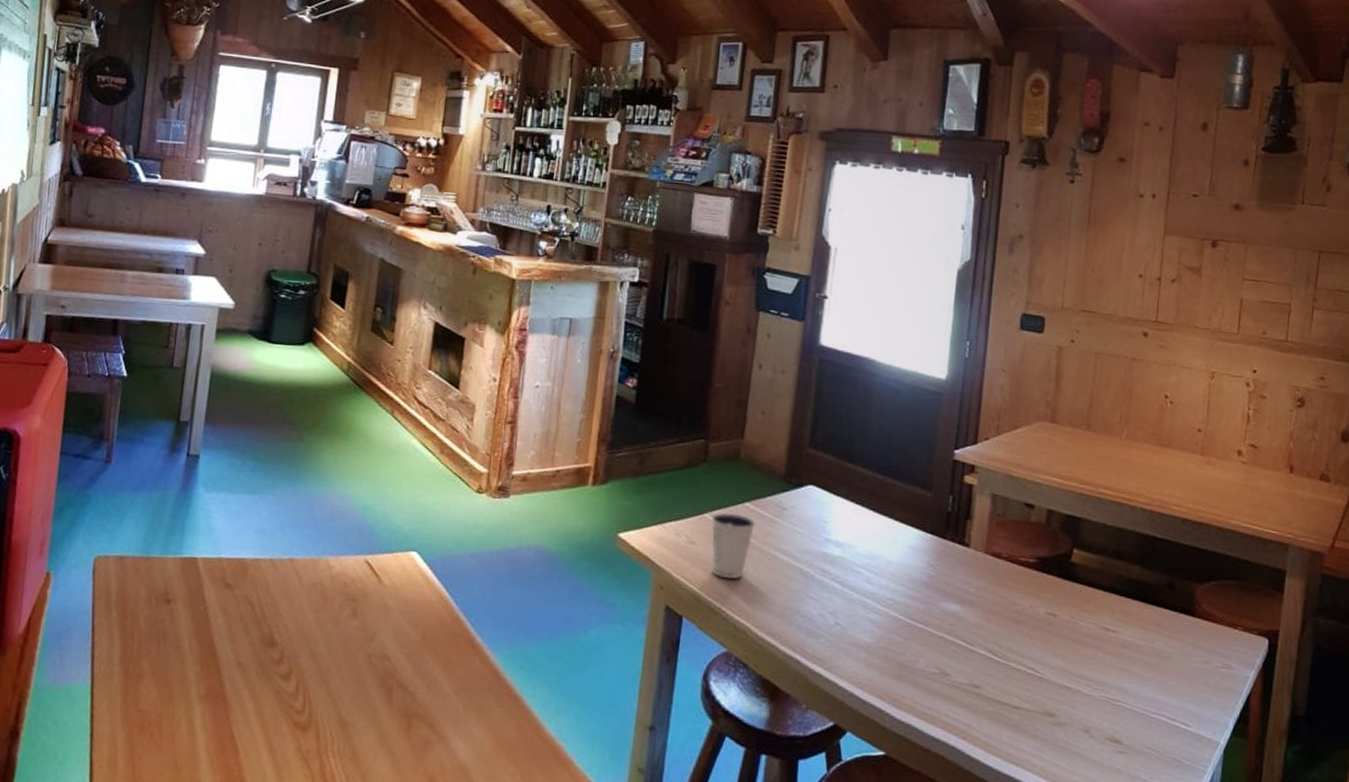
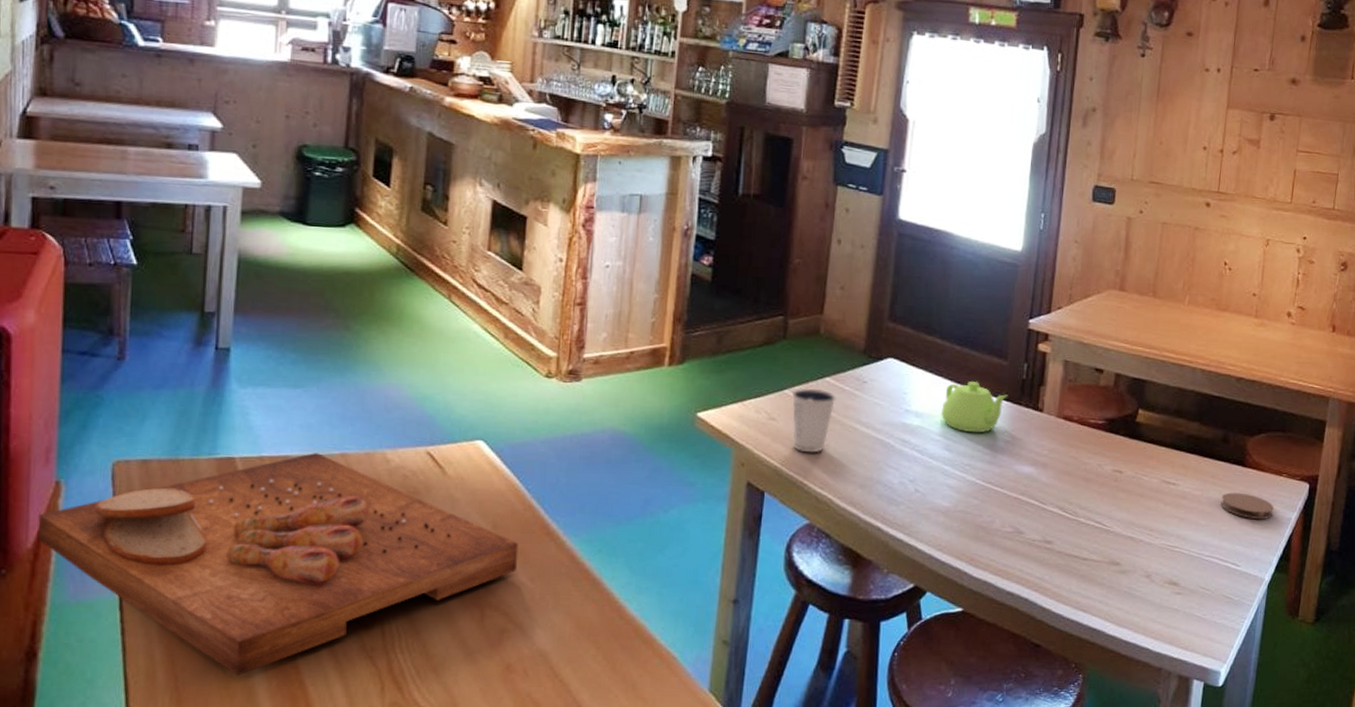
cutting board: none [28,557,446,768] -> present [38,453,519,676]
teapot: none [862,512,933,567] -> present [941,382,1009,433]
coaster: none [1167,644,1228,676] -> present [1221,492,1274,520]

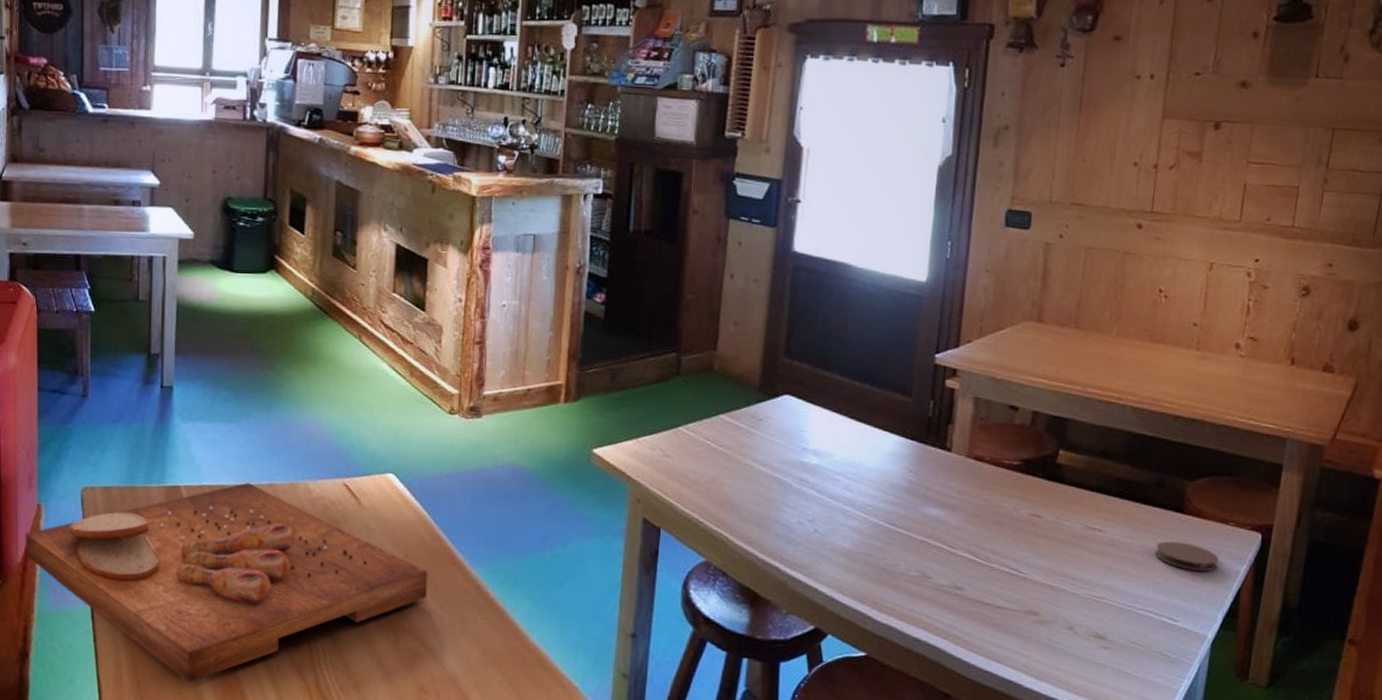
dixie cup: present [791,388,836,453] -> none [686,425,731,491]
teapot: present [941,382,1009,433] -> none [841,419,913,473]

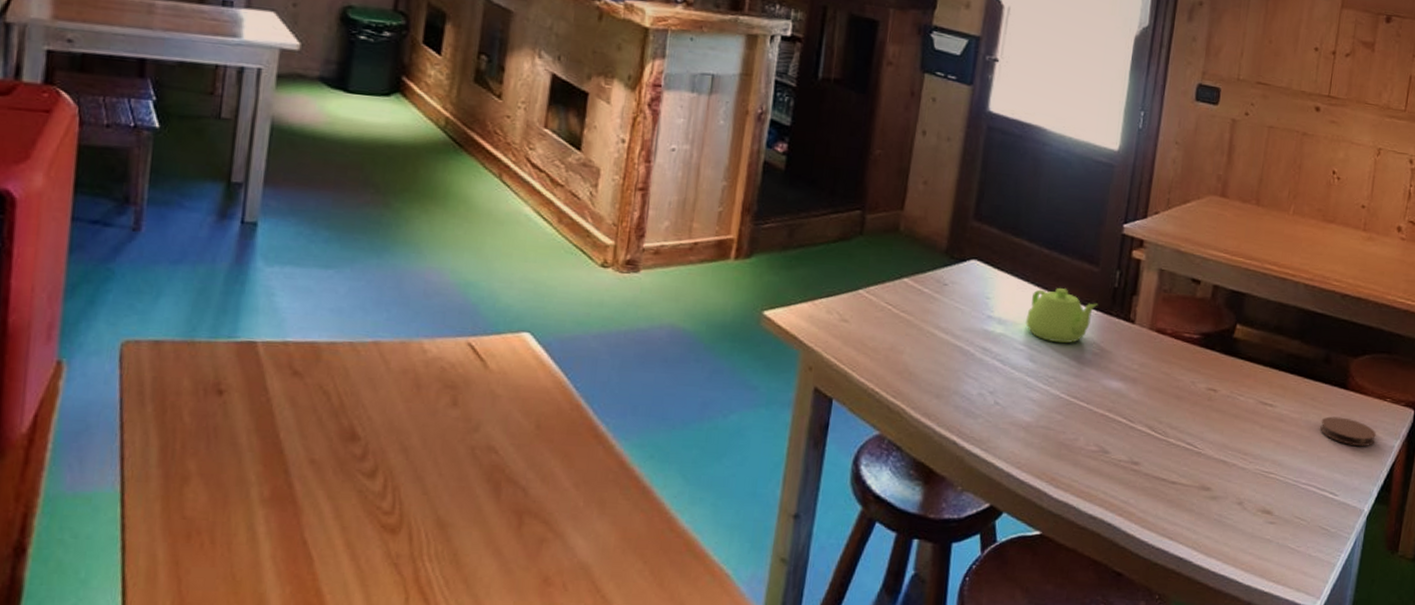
cutting board: present [25,483,428,683] -> none [34,340,564,581]
teapot: none [841,419,913,473] -> present [1026,288,1099,344]

